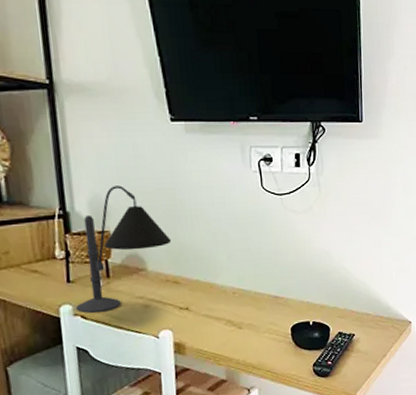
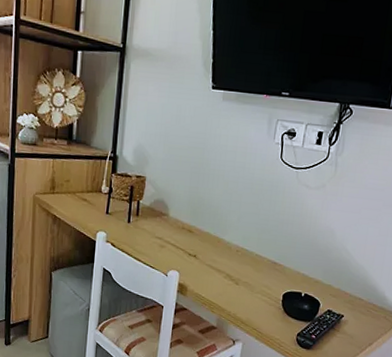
desk lamp: present [75,185,172,314] -> none [108,139,193,245]

